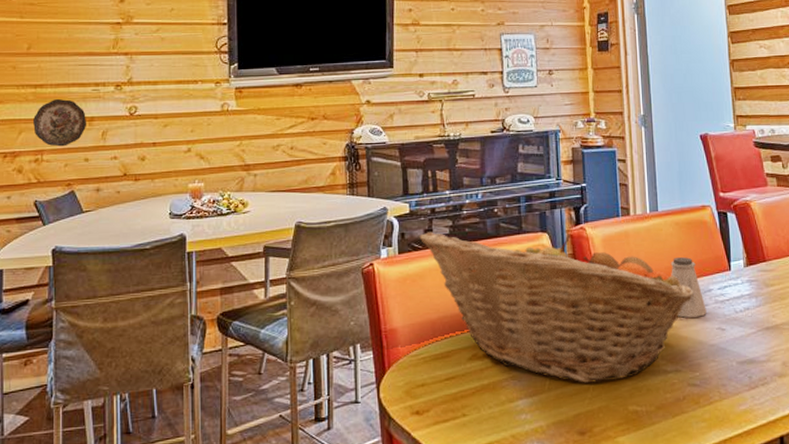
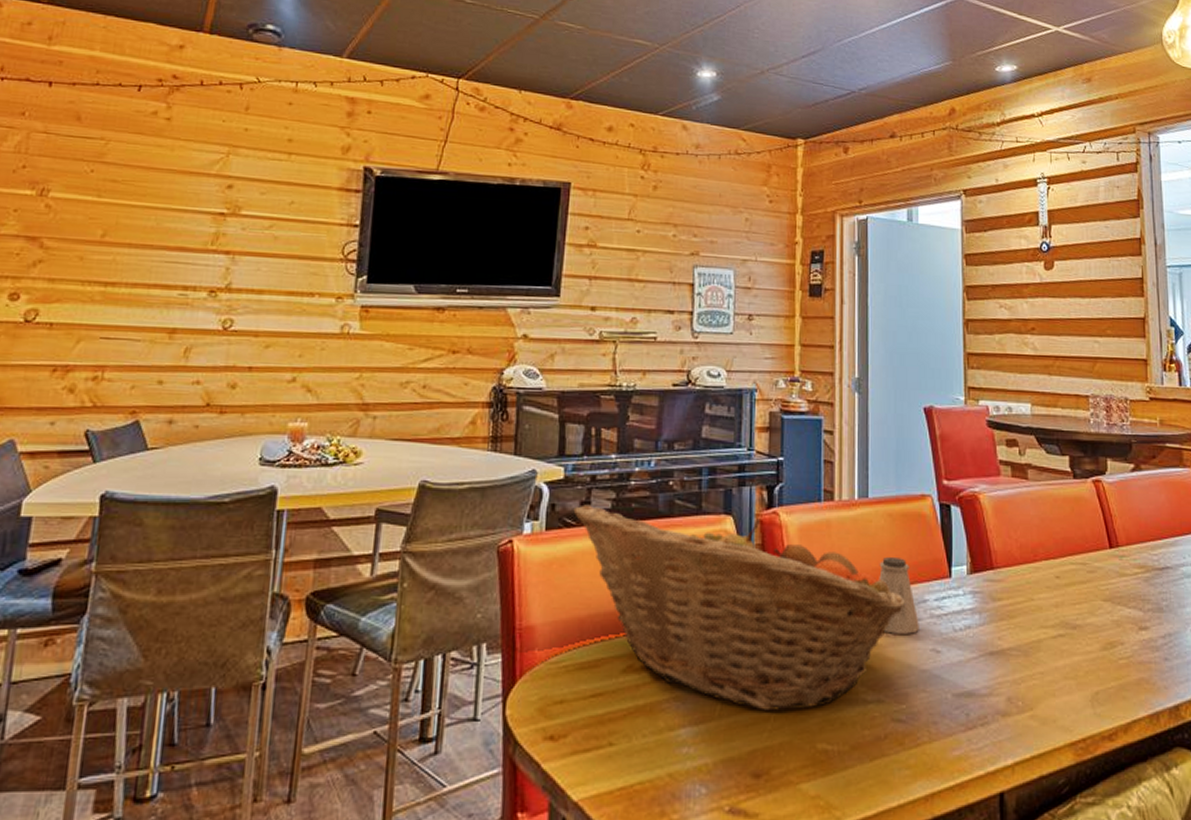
decorative plate: present [33,98,87,147] -> none [96,301,167,363]

